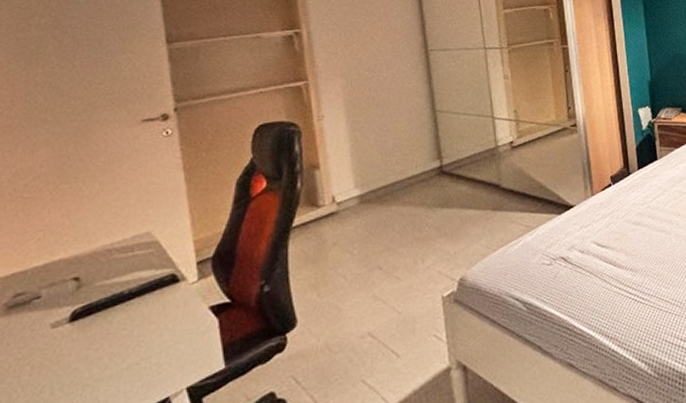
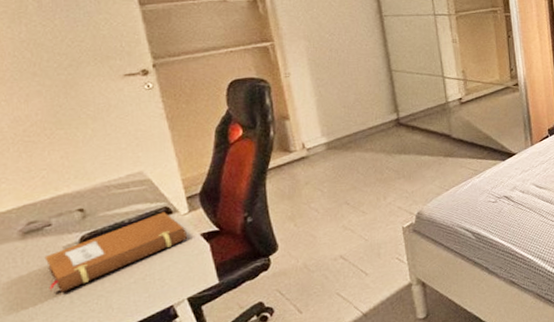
notebook: none [27,280,195,381] -> present [44,212,188,293]

